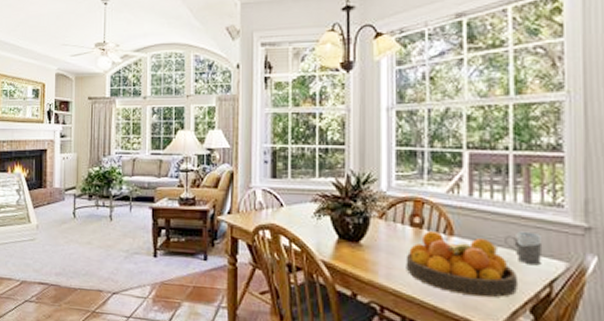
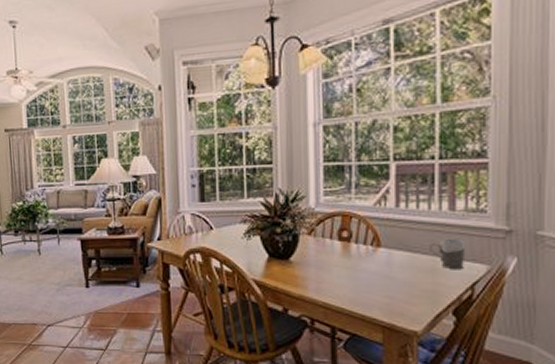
fruit bowl: present [406,230,519,298] -> none [334,243,442,304]

